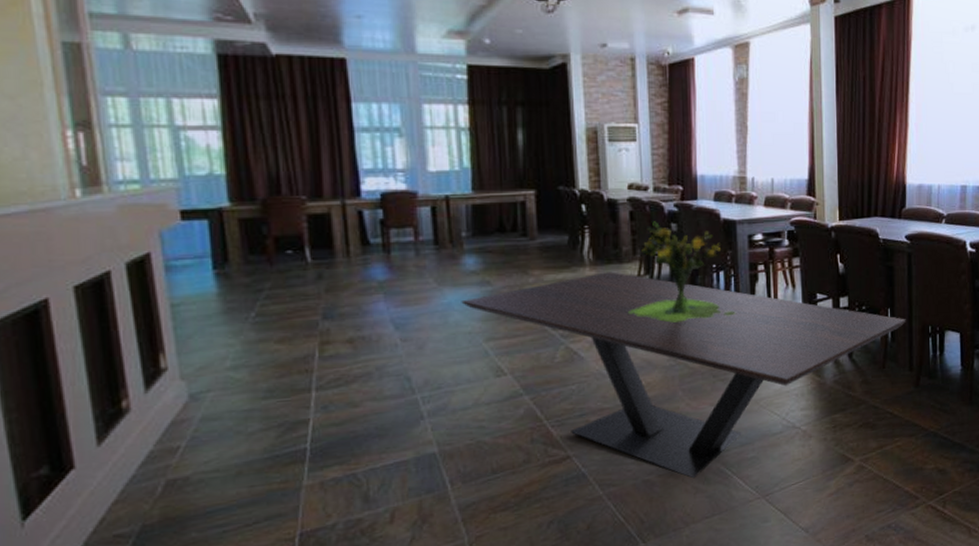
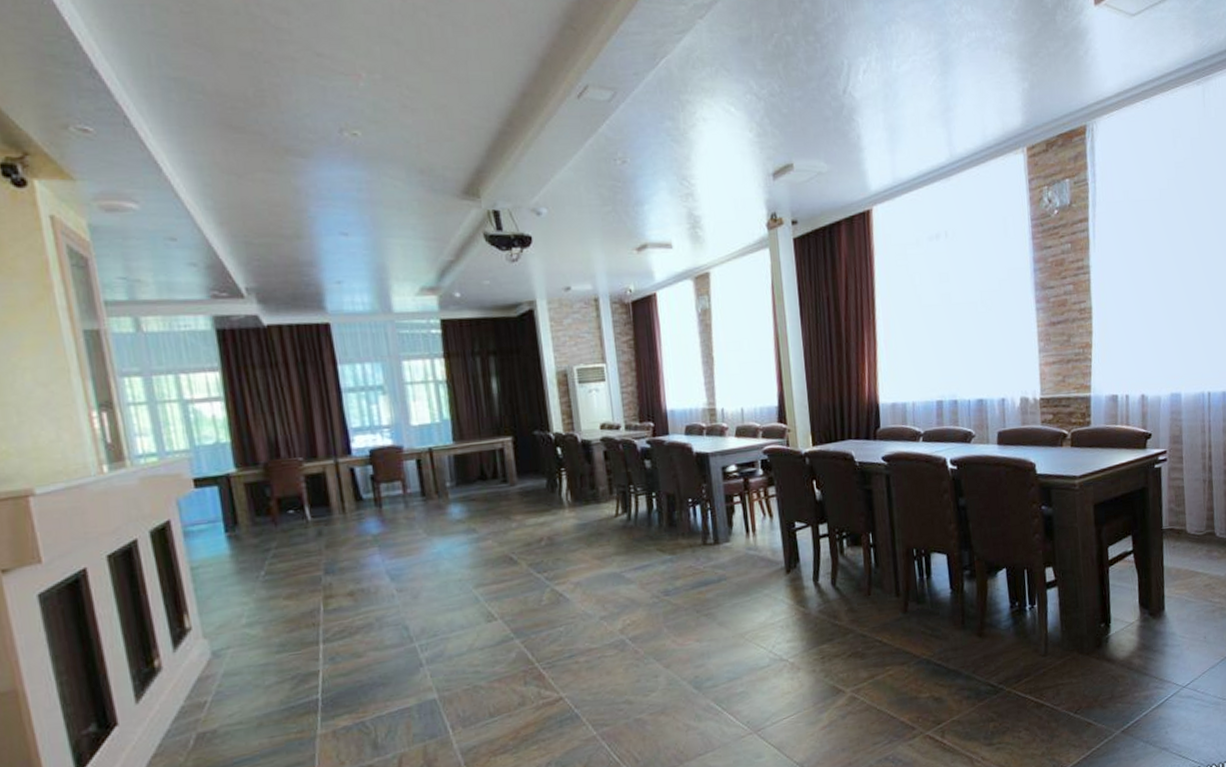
dining table: present [461,272,906,479] -> none [450,512,889,716]
bouquet: present [629,221,736,323] -> none [609,459,715,560]

